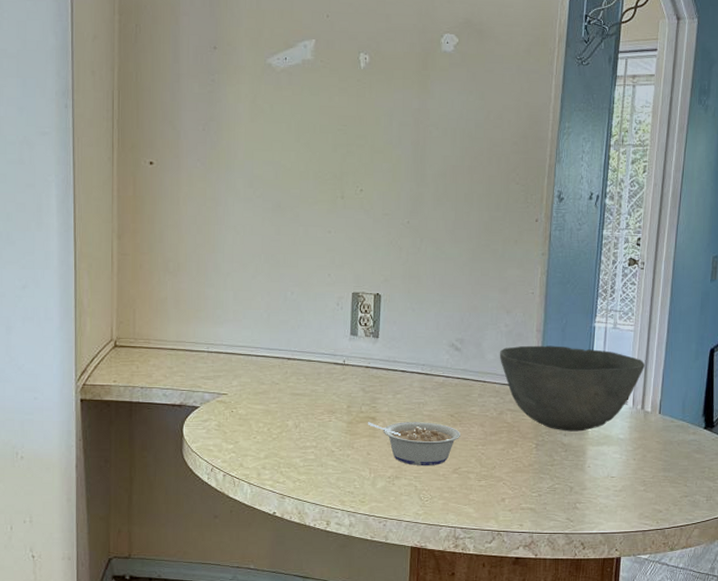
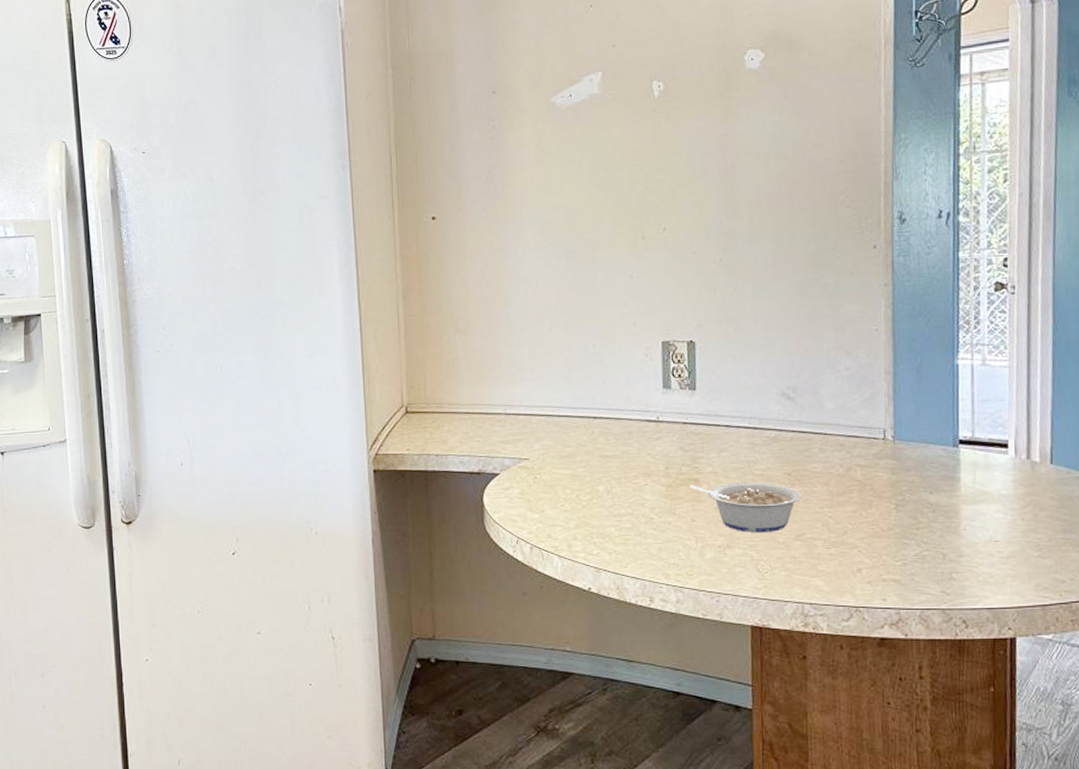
bowl: present [499,345,645,432] -> none [841,389,1027,489]

